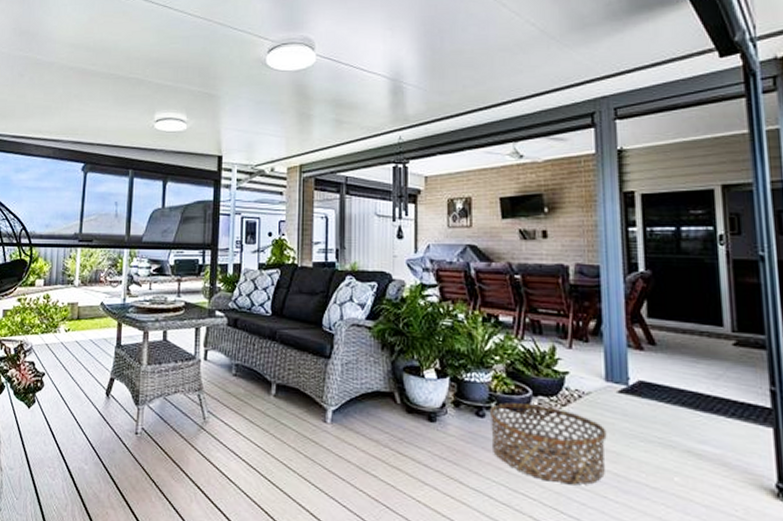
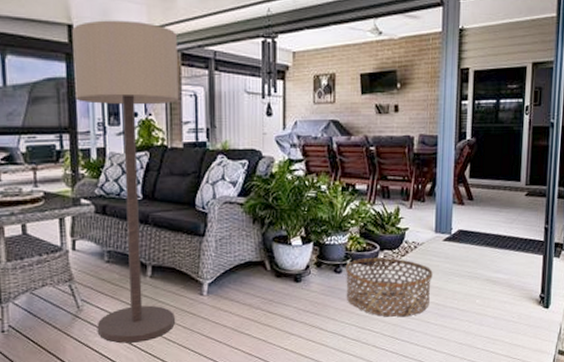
floor lamp: none [219,151,311,466] -> present [72,20,179,344]

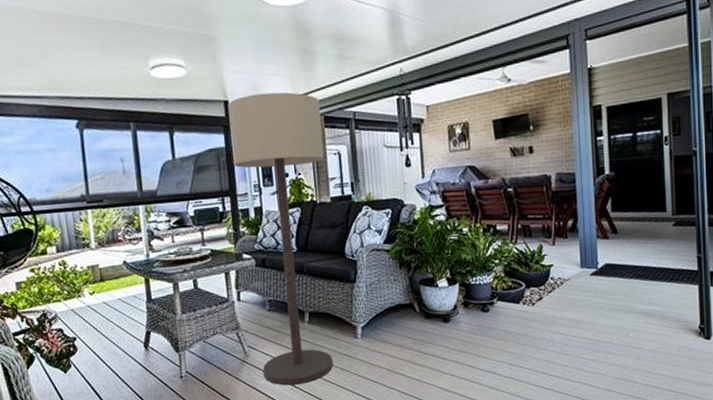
basket: present [345,257,433,317] -> none [492,294,582,354]

